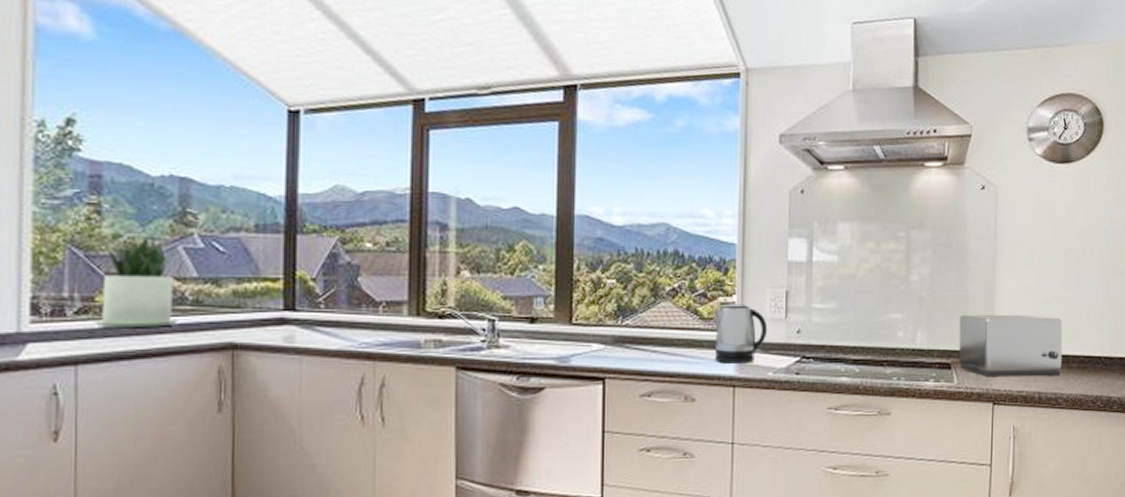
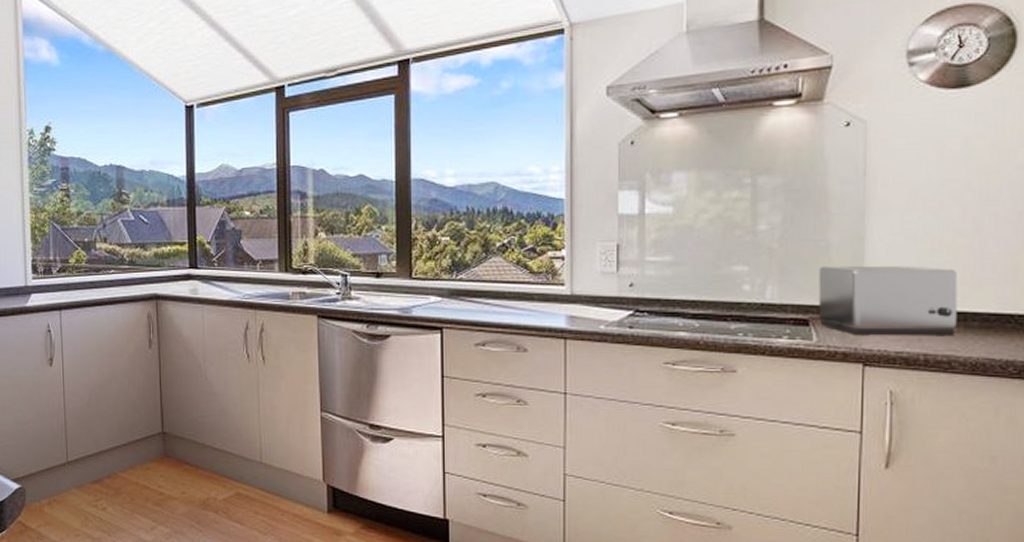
planter: present [93,237,178,329] -> none [69,213,120,283]
kettle: present [713,303,768,364] -> none [543,258,599,316]

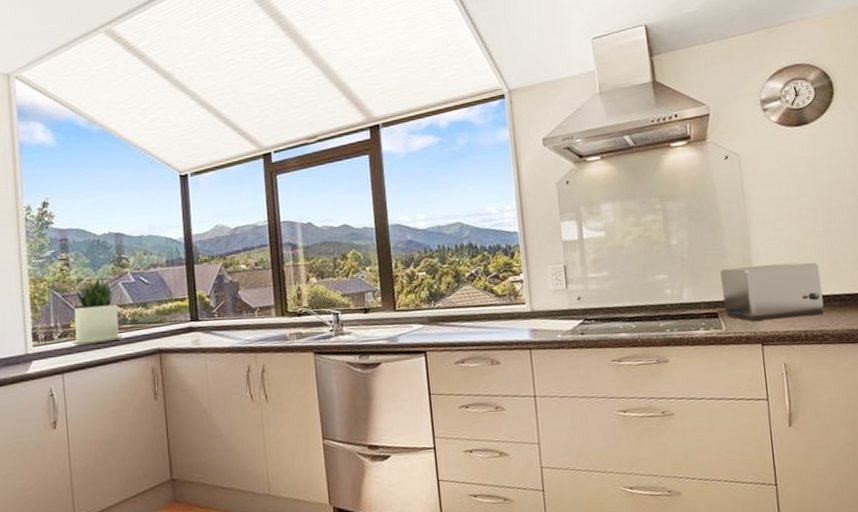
planter: none [69,213,120,283] -> present [70,279,123,346]

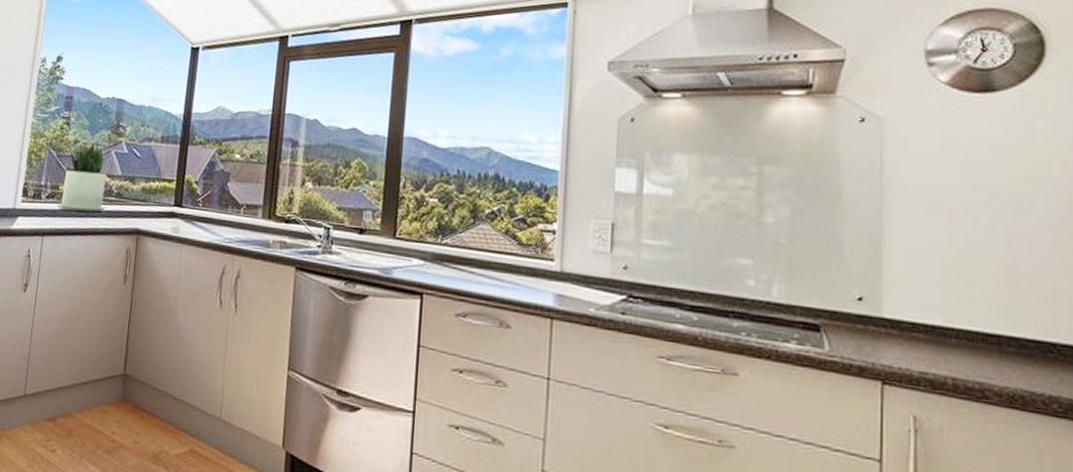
toaster: present [720,262,824,322] -> none [831,267,990,360]

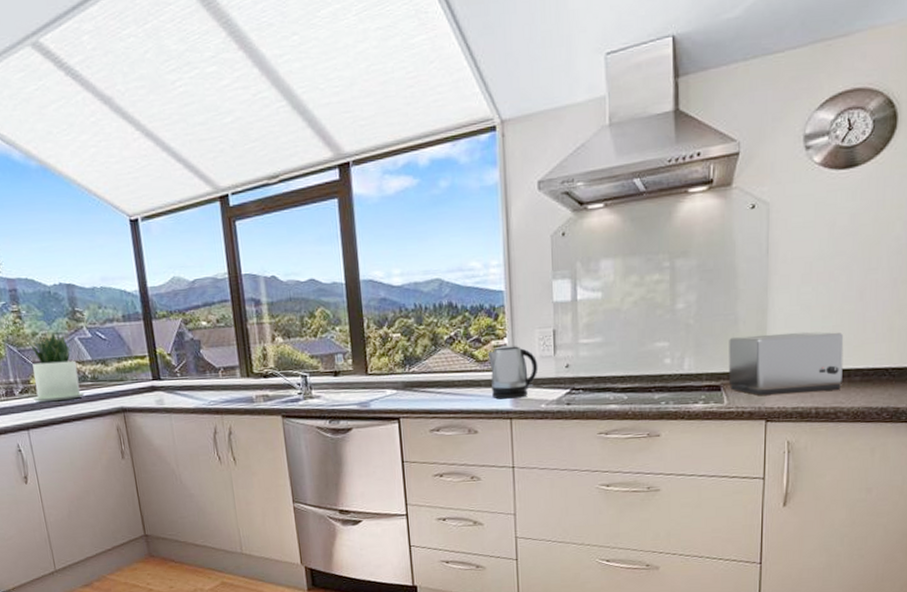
kettle: none [532,231,591,296] -> present [487,345,538,399]
toaster: none [831,267,990,360] -> present [728,331,844,396]

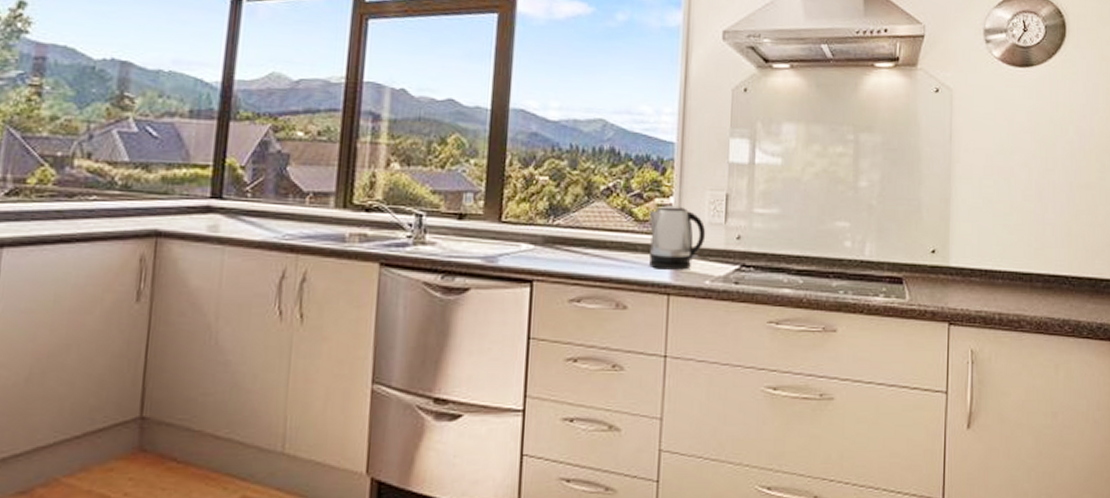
planter: present [25,333,85,403] -> none [22,120,105,213]
toaster: present [728,331,844,396] -> none [911,224,1025,296]

